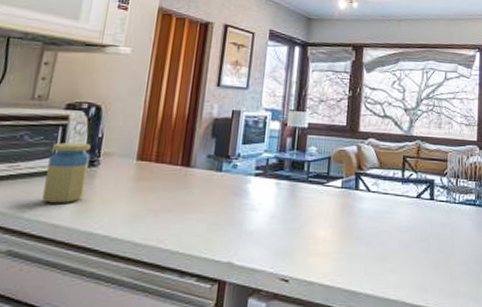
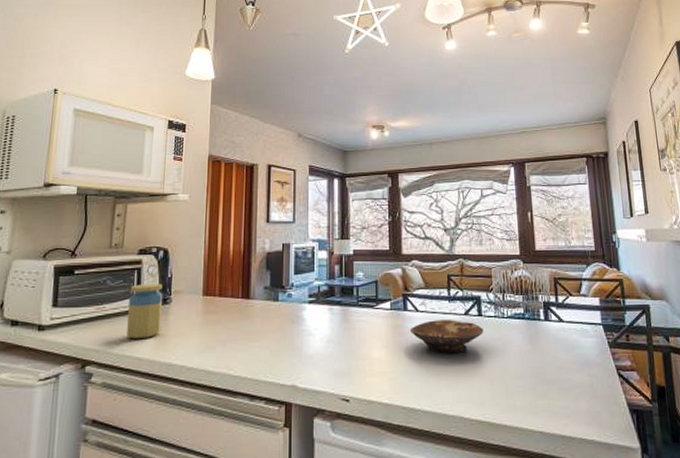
bowl: none [360,201,434,237] -> present [410,320,483,354]

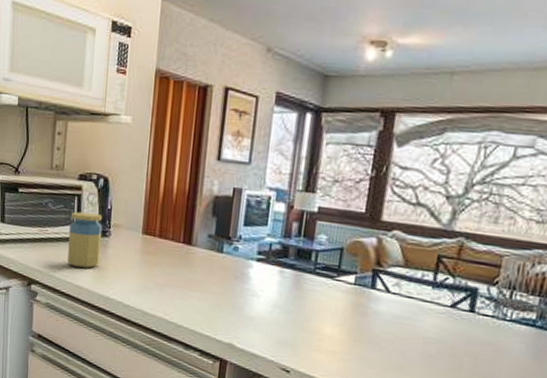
bowl: present [410,320,483,354] -> none [375,305,473,350]

